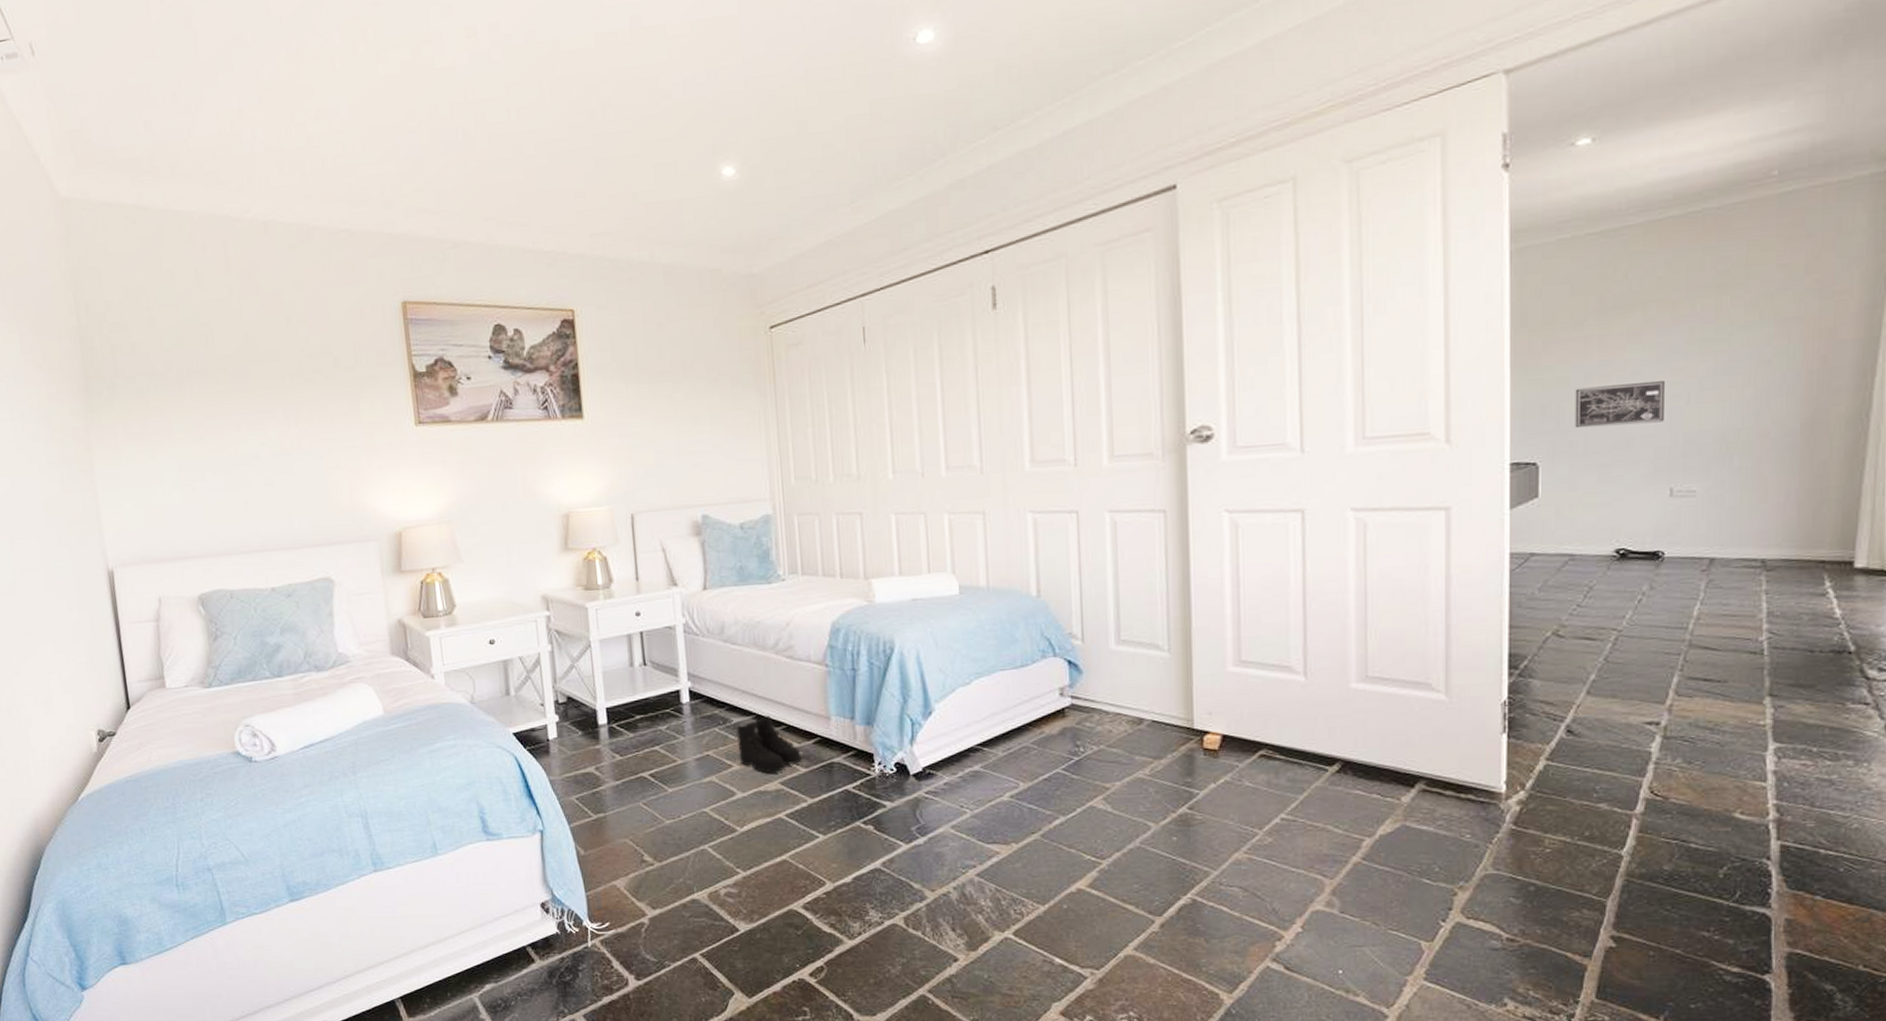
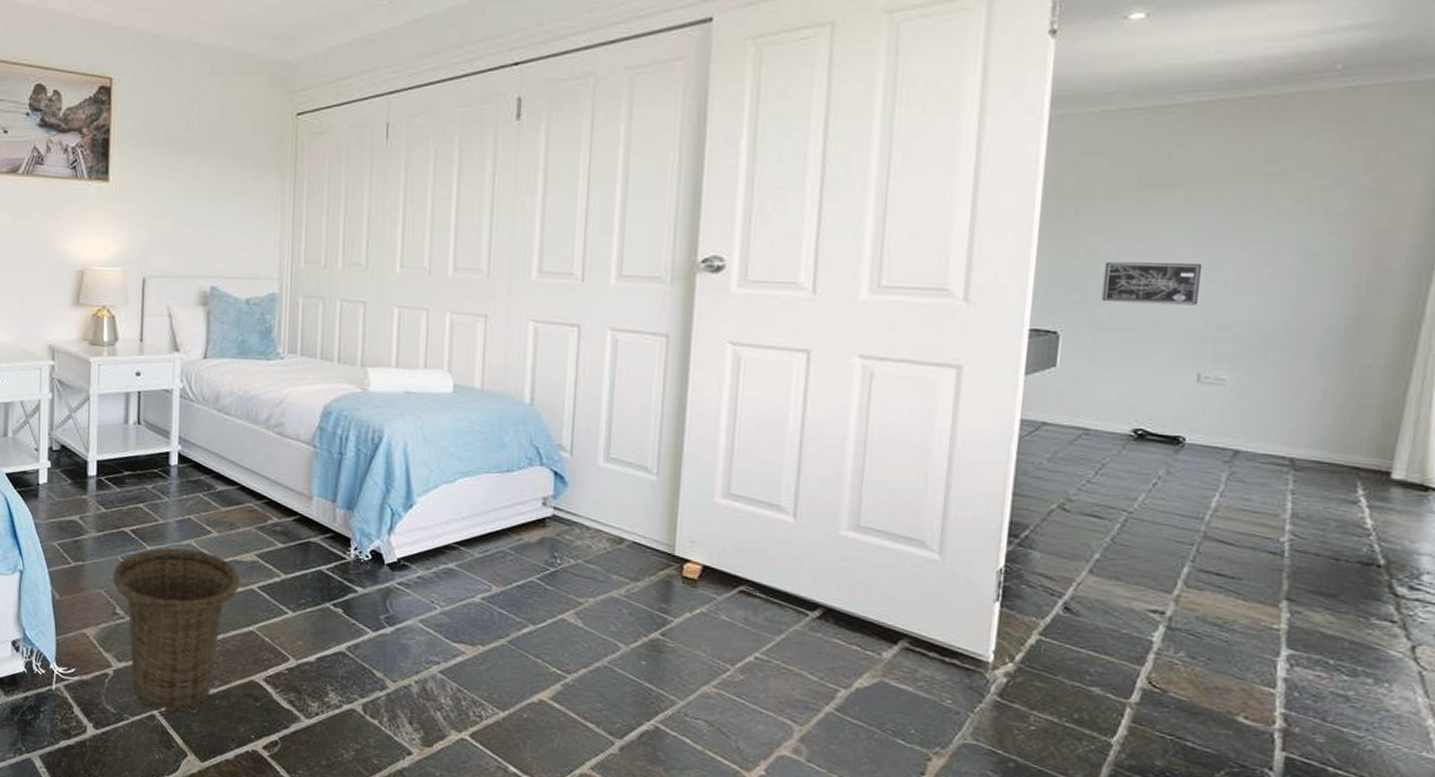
basket: none [636,785,768,953] -> present [112,547,240,712]
boots: present [736,715,803,774] -> none [218,488,281,544]

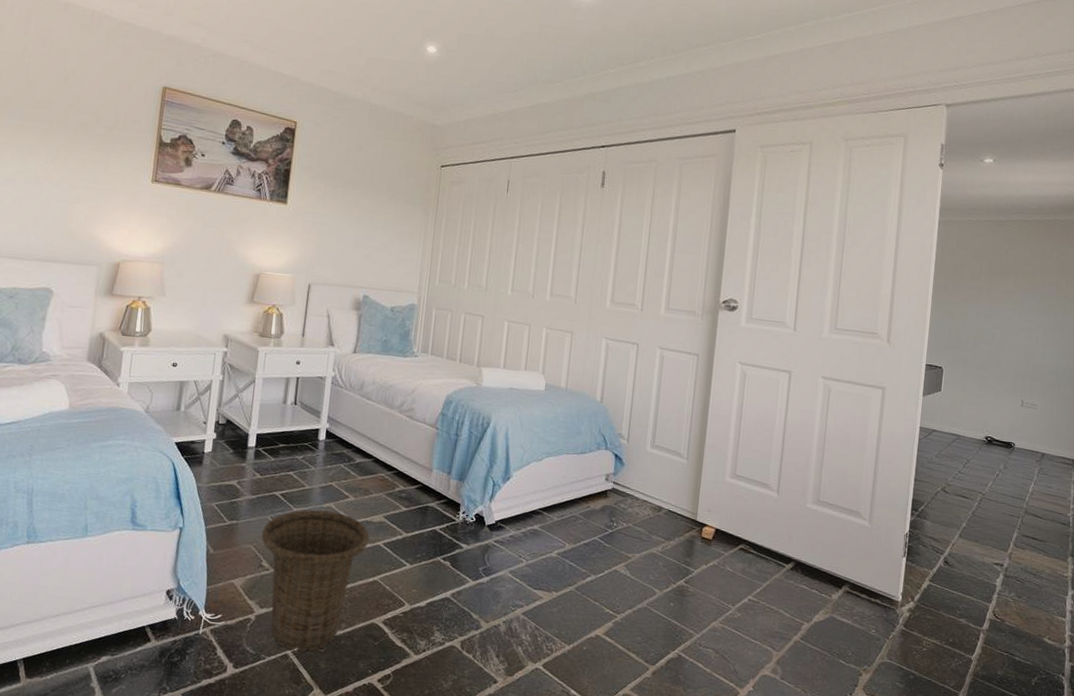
wall art: present [1101,261,1201,306] -> none [967,321,1024,354]

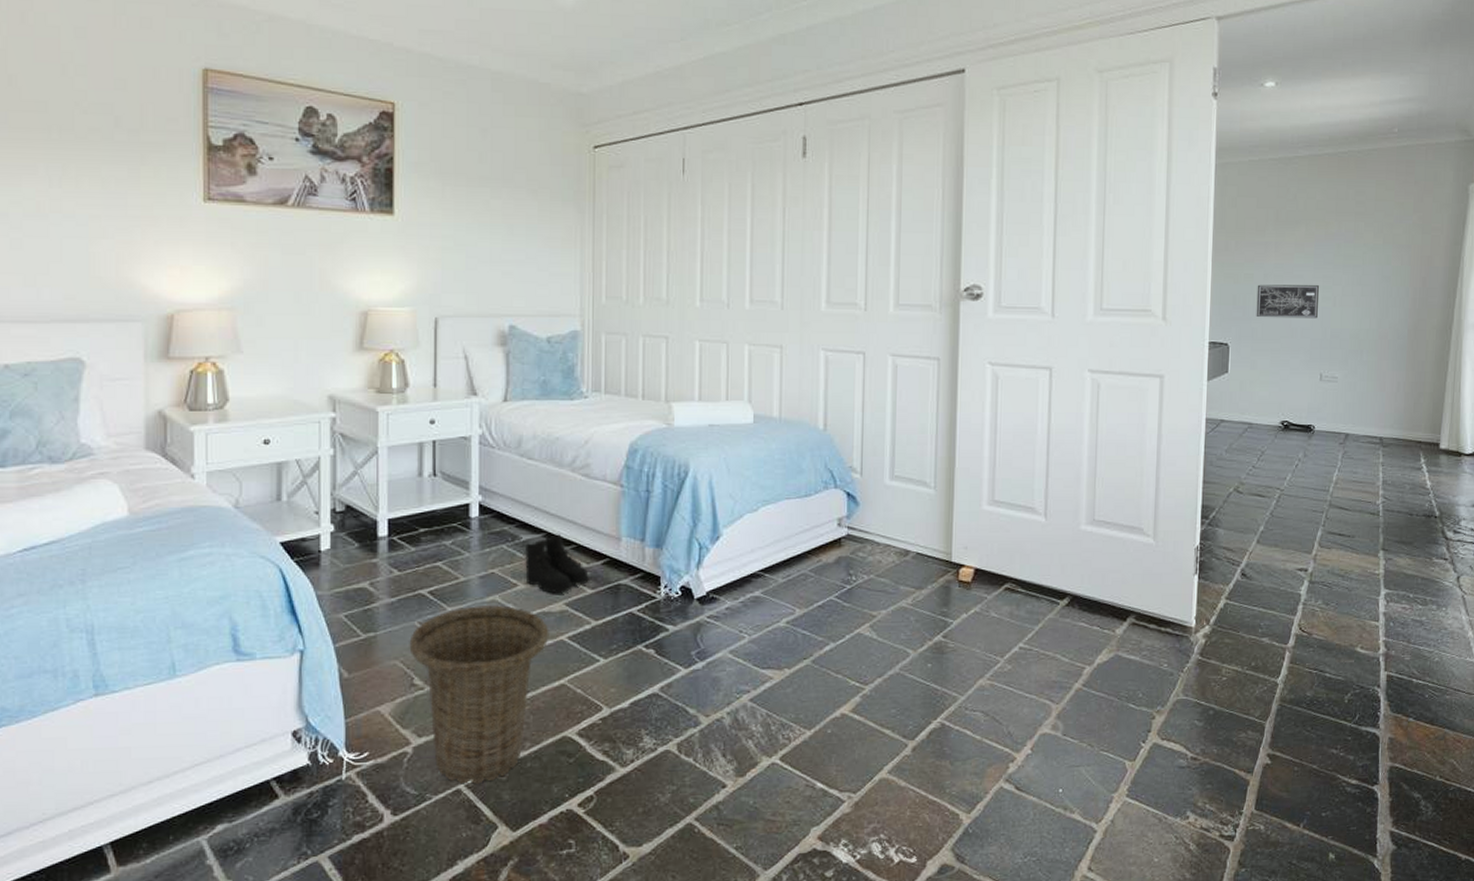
boots: none [355,460,406,508] -> present [524,534,590,594]
wall art: none [967,321,1024,354] -> present [1256,284,1319,319]

